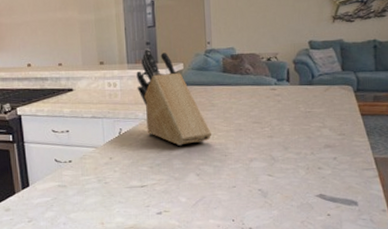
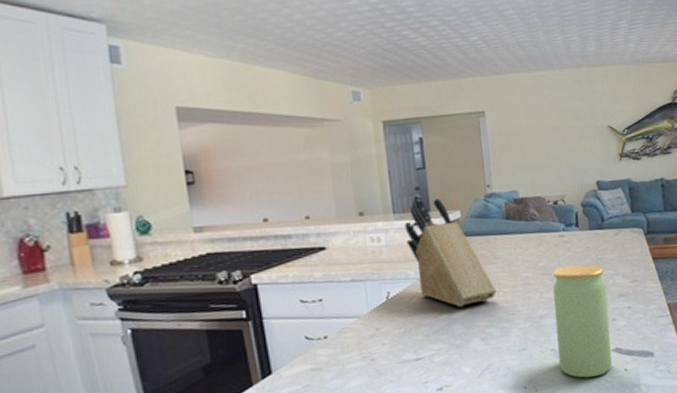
jar: none [263,116,316,218] -> present [553,264,612,378]

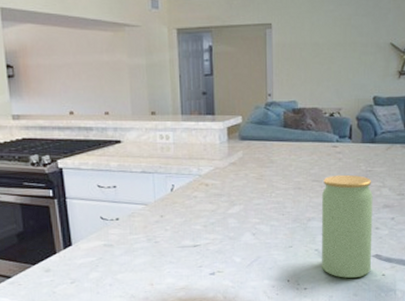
knife block: present [404,194,497,307] -> none [191,99,270,204]

